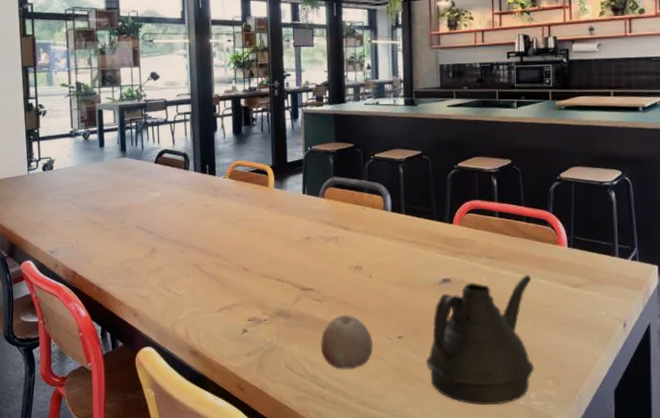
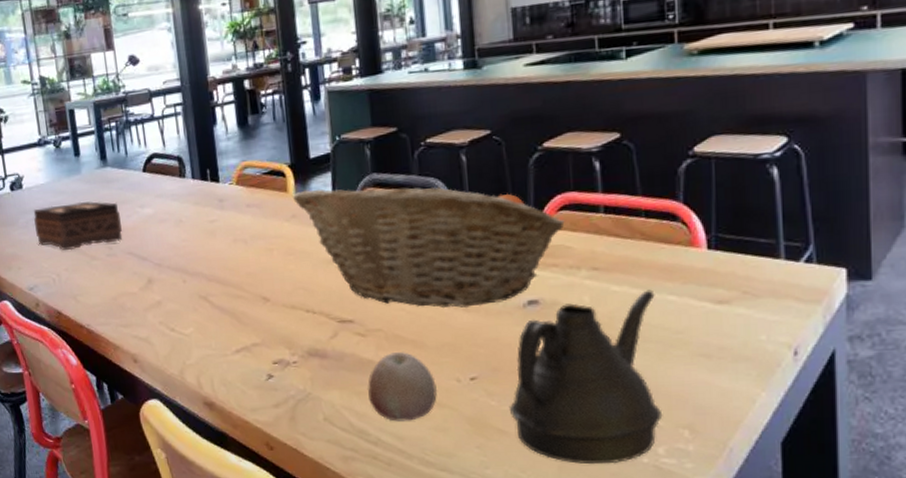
tissue box: none [60,183,134,222] -> present [33,201,123,251]
fruit basket: none [272,186,471,282] -> present [293,186,565,308]

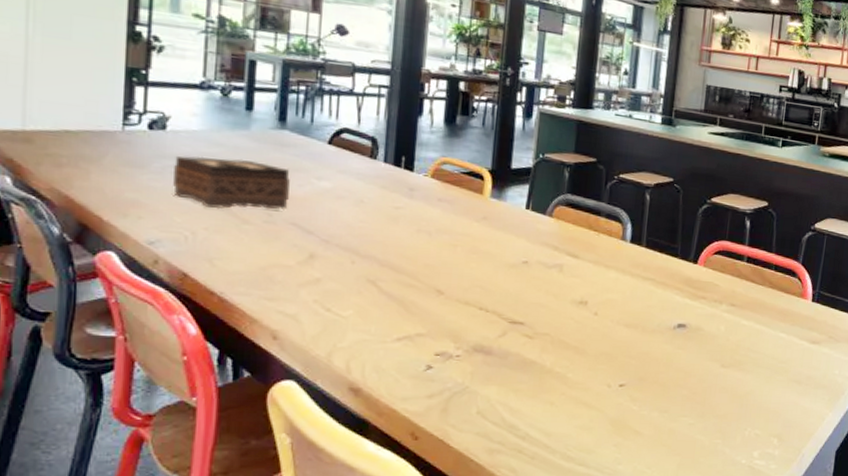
fruit basket: present [293,186,565,308] -> none [487,196,717,323]
apple: present [368,352,438,422] -> none [525,356,590,419]
teapot: present [508,289,663,465] -> none [647,327,772,464]

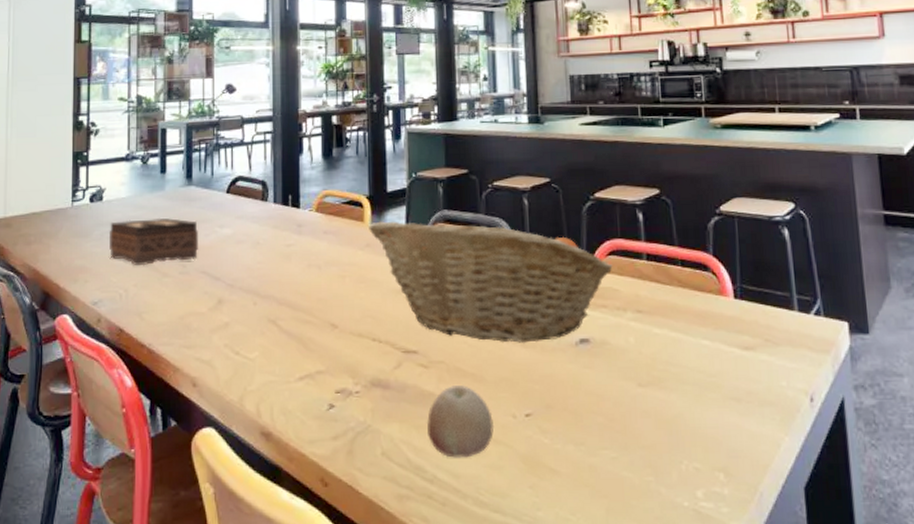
fruit basket: none [487,196,717,323] -> present [369,221,613,343]
apple: none [525,356,590,419] -> present [427,385,495,458]

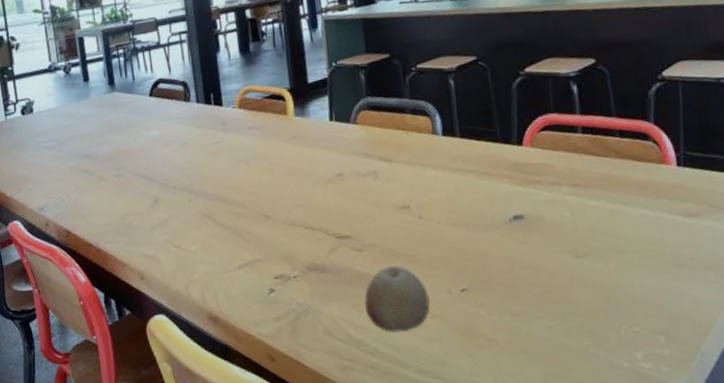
tissue box: present [110,217,198,266] -> none [43,125,130,172]
fruit basket: present [369,221,613,343] -> none [292,108,546,223]

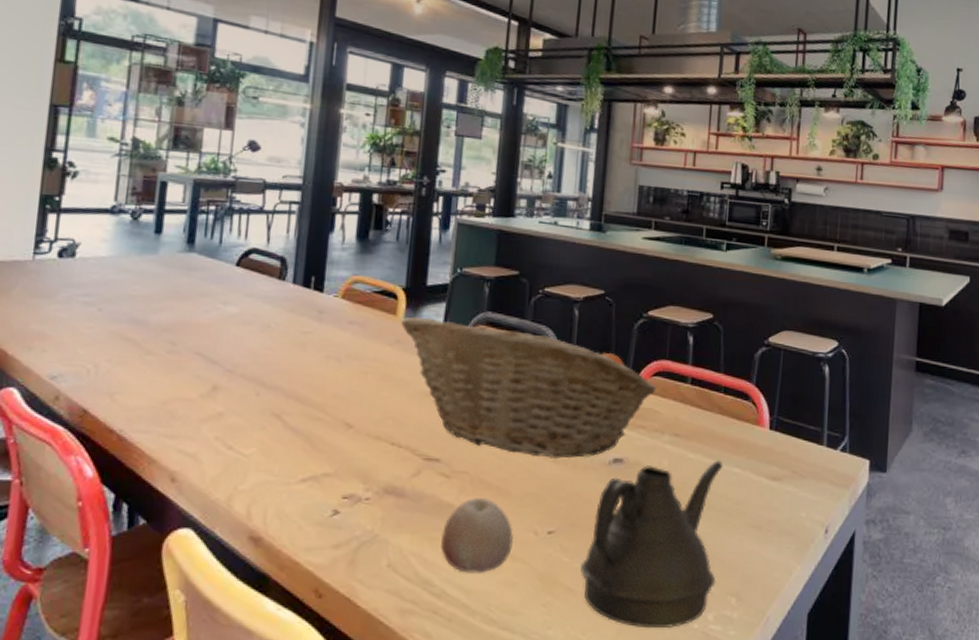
fruit basket: none [292,108,546,223] -> present [401,316,657,459]
teapot: none [497,204,640,370] -> present [580,460,723,629]

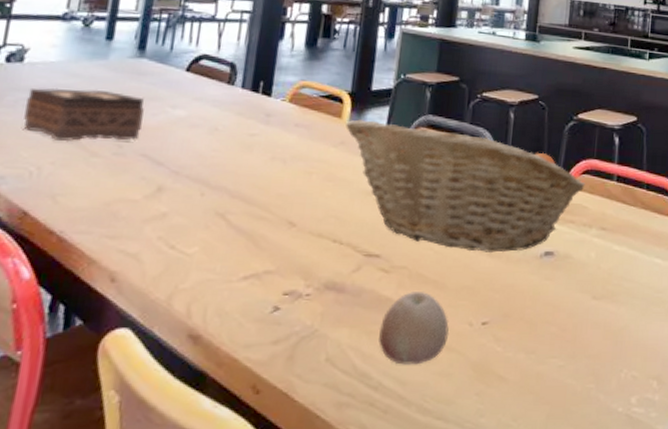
tissue box: none [79,283,196,340] -> present [24,88,144,142]
teapot: present [580,460,723,629] -> none [512,252,646,413]

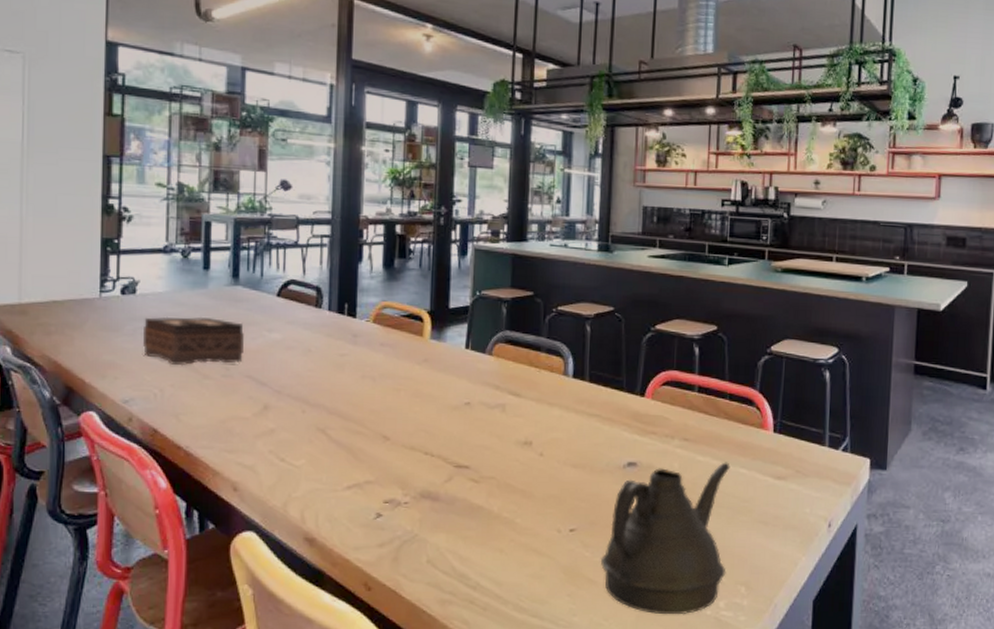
fruit basket: present [346,119,586,253] -> none [428,337,666,463]
apple: present [379,292,450,365] -> none [474,500,539,567]
teapot: none [512,252,646,413] -> present [600,462,730,615]

